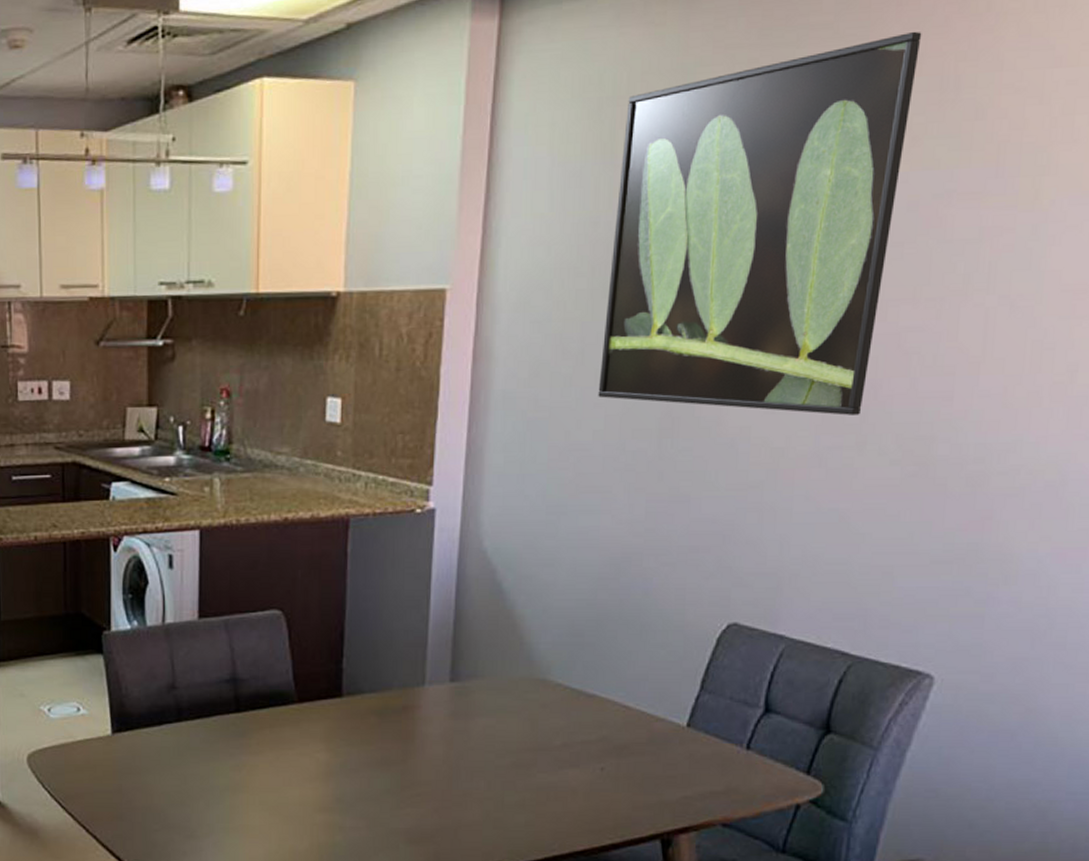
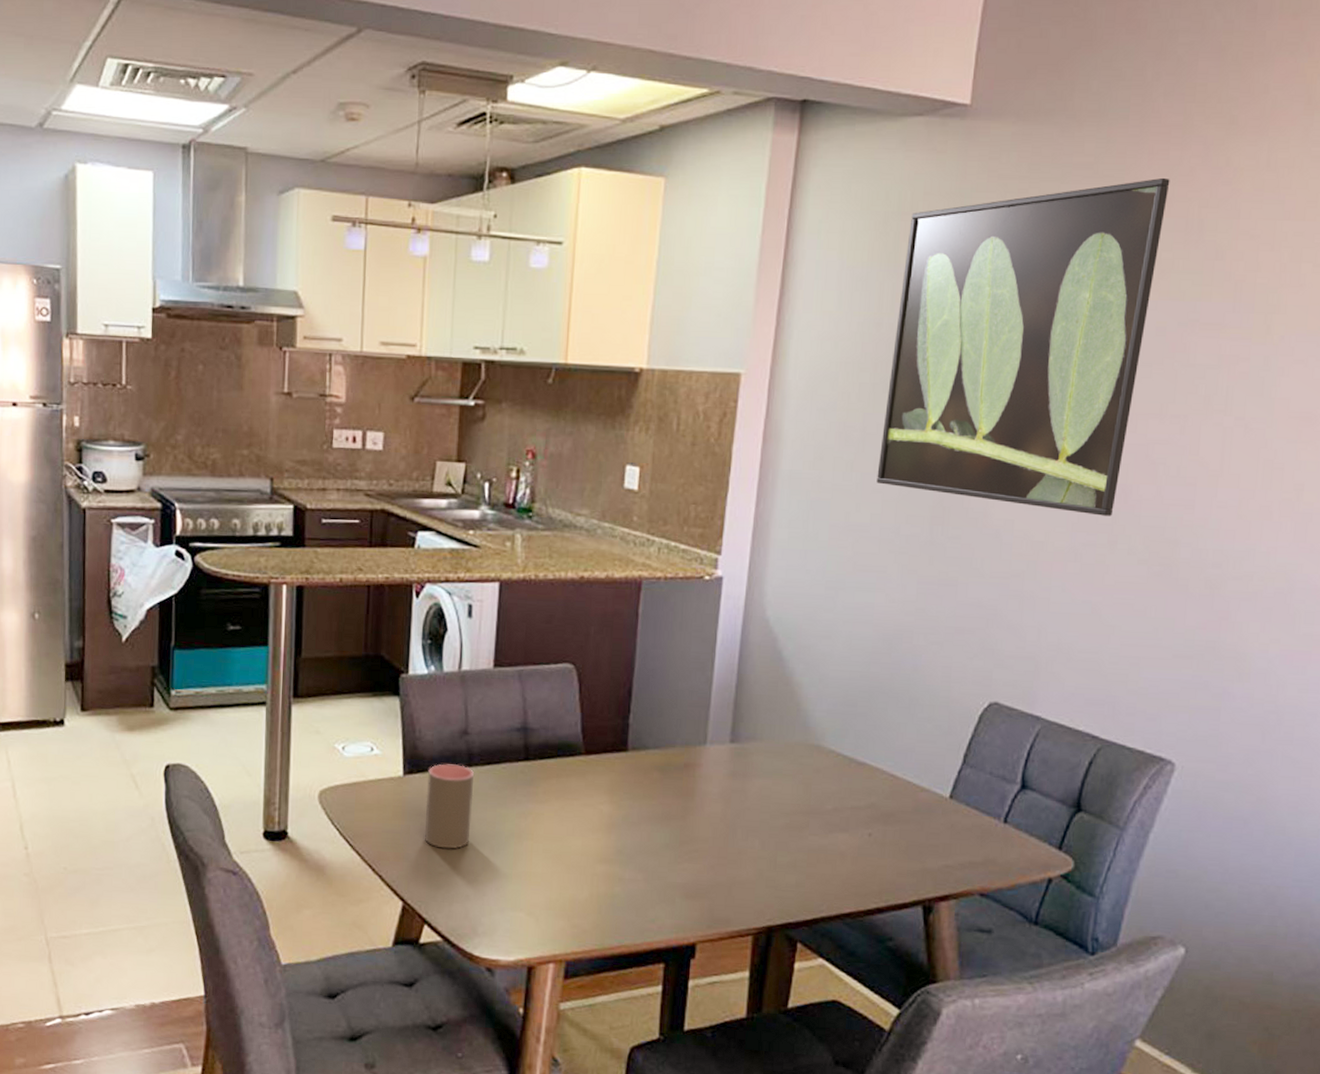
cup: none [136,720,185,806] -> present [425,764,474,849]

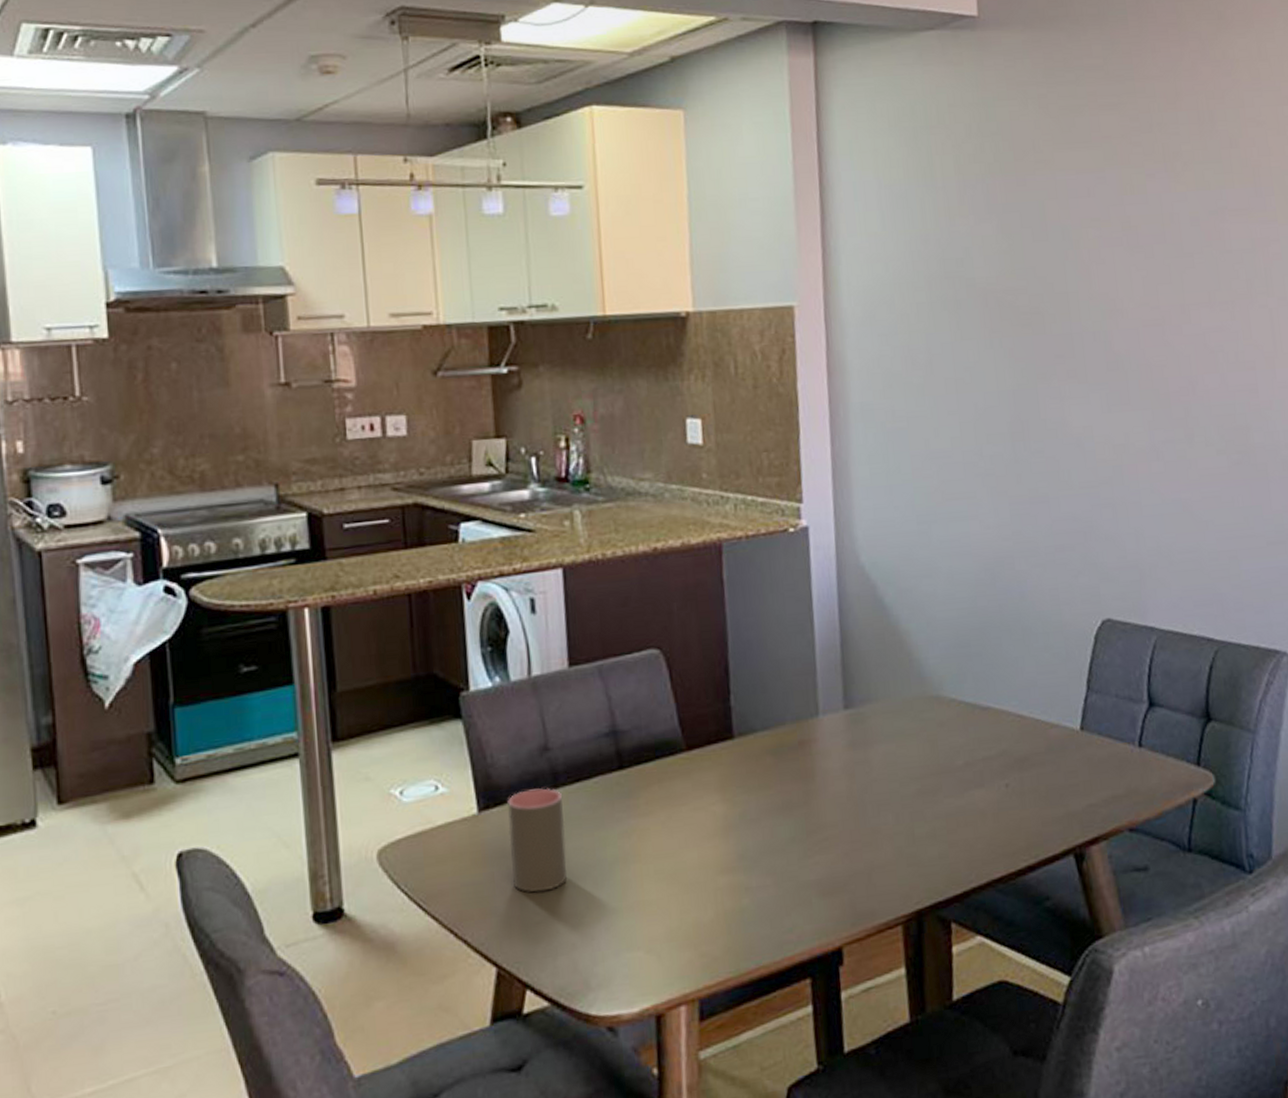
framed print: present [876,177,1170,516] -> none [940,73,1185,411]

